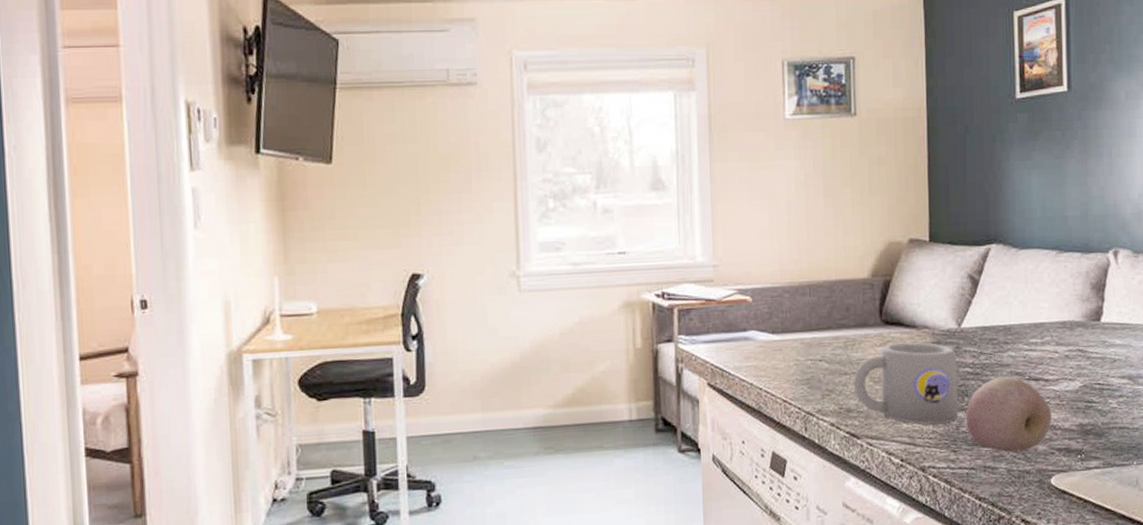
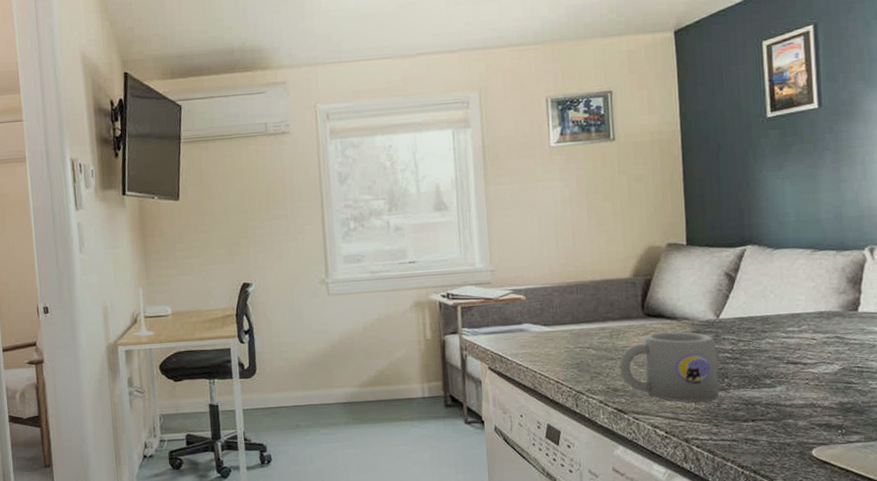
fruit: present [966,376,1051,452] -> none [726,360,811,427]

